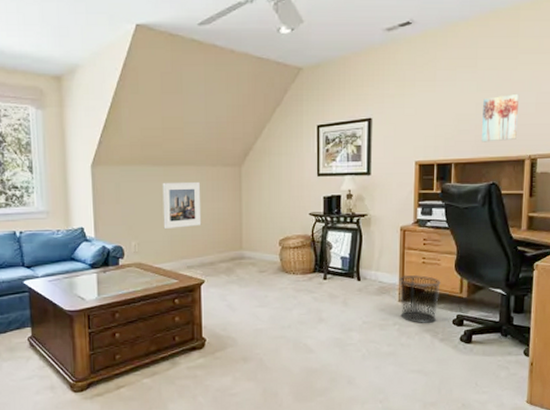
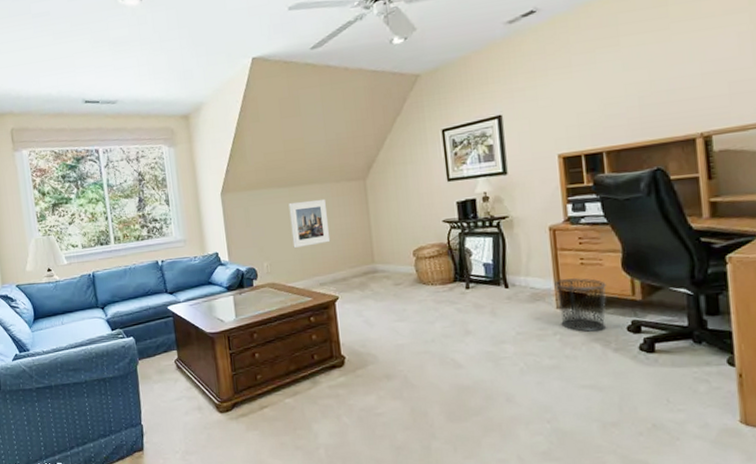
wall art: present [482,93,520,142] -> none [633,66,681,125]

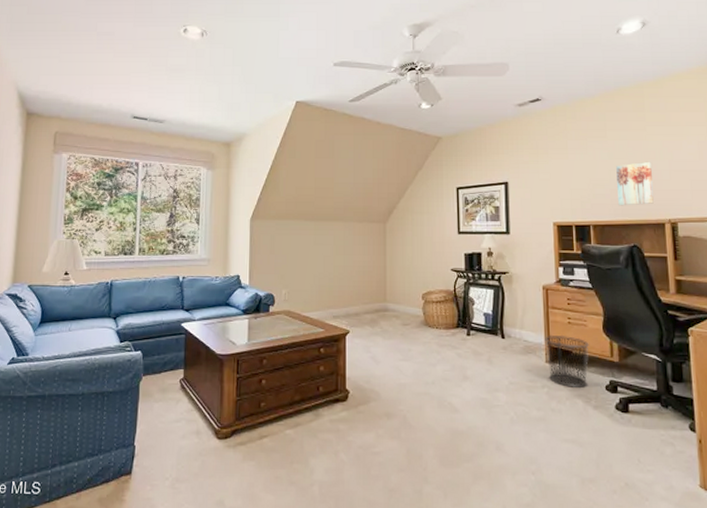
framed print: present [288,198,331,249] -> none [312,235,348,280]
wall art: none [633,66,681,125] -> present [616,161,654,206]

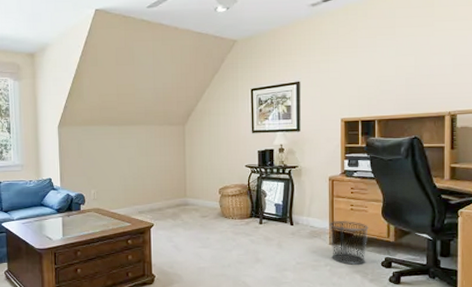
wall art: present [616,161,654,206] -> none [403,56,437,101]

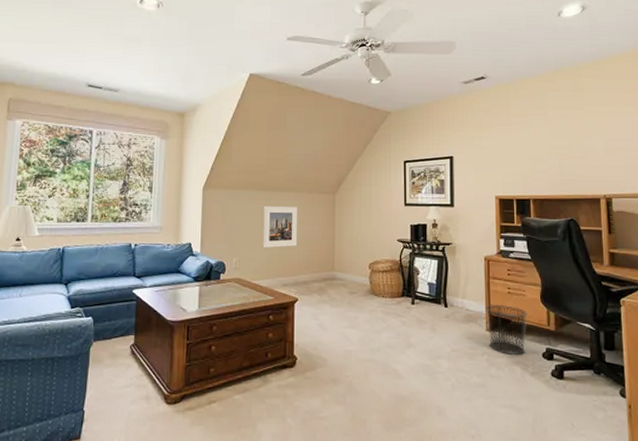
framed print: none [117,138,151,180] -> present [263,205,298,249]

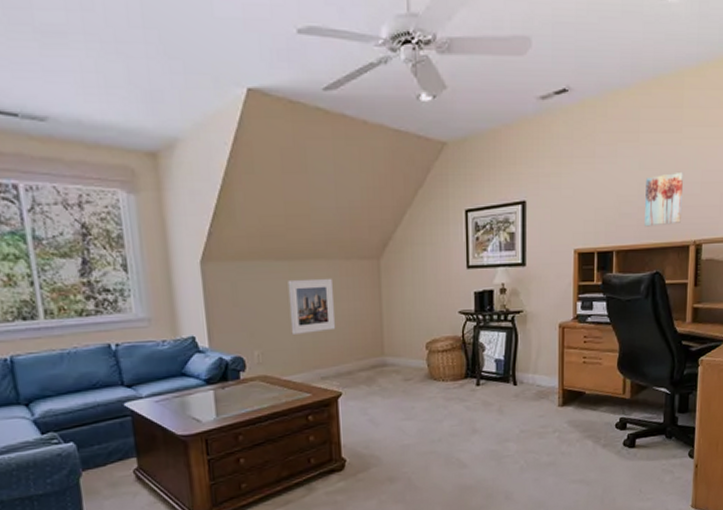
waste bin: present [486,304,527,356] -> none [558,375,603,430]
wall art: none [555,139,590,182] -> present [645,171,684,227]

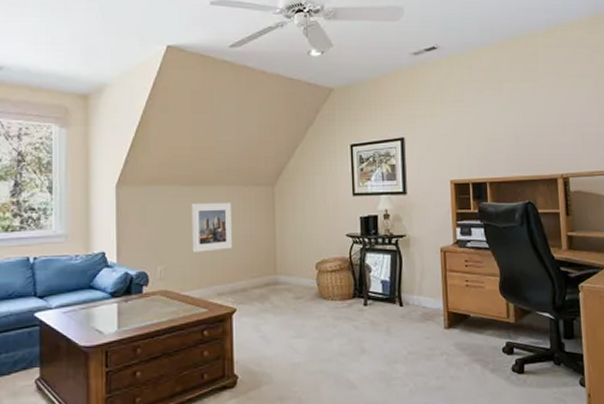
wall art: present [645,171,684,227] -> none [511,114,547,162]

